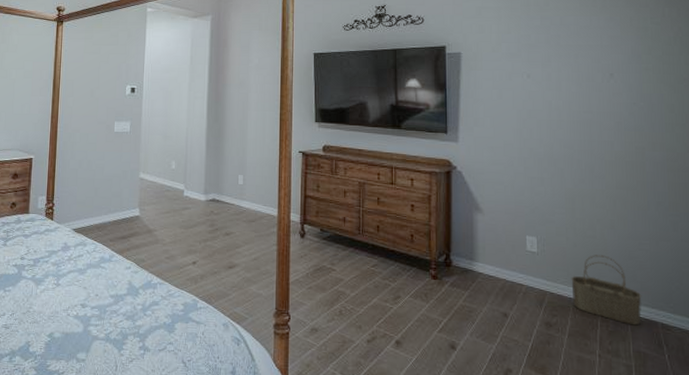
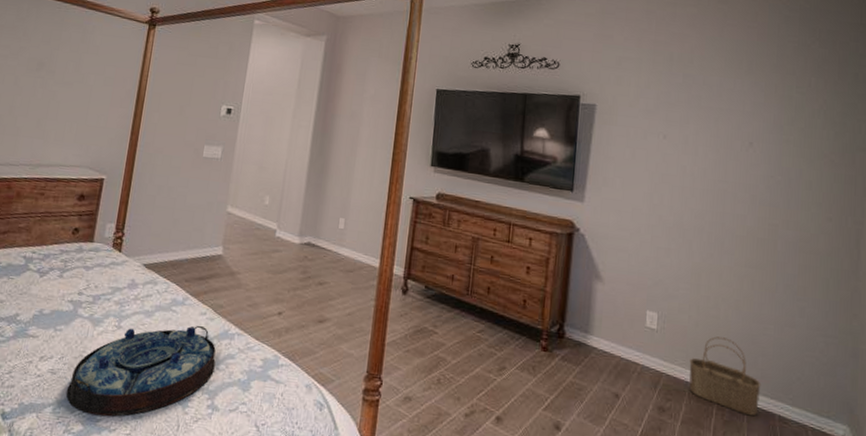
serving tray: none [19,278,143,362] -> present [65,325,216,417]

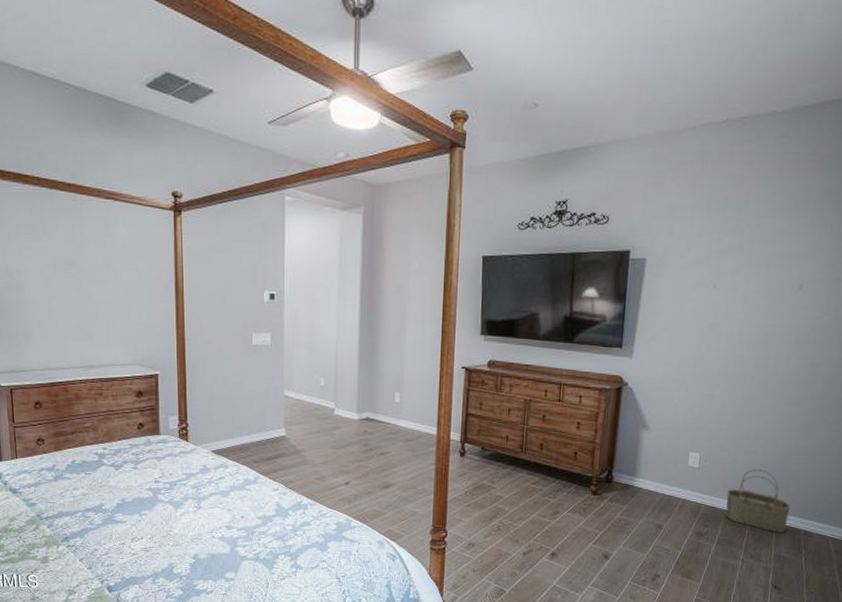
serving tray: present [65,325,216,417] -> none [161,499,293,582]

